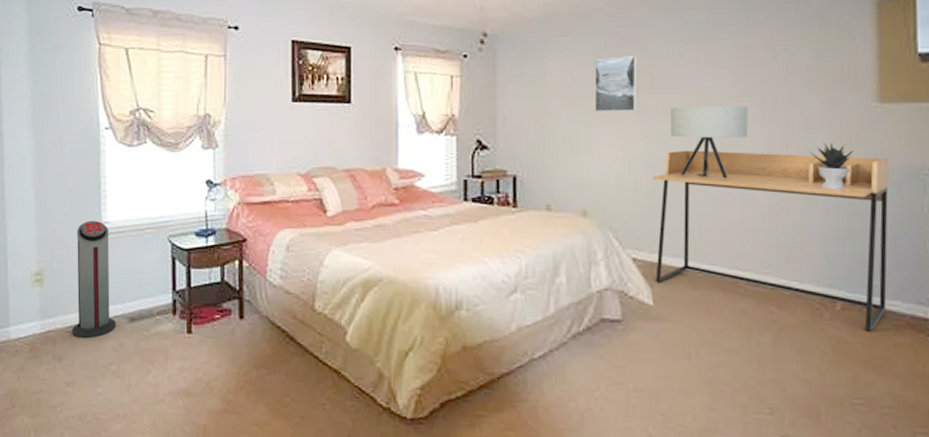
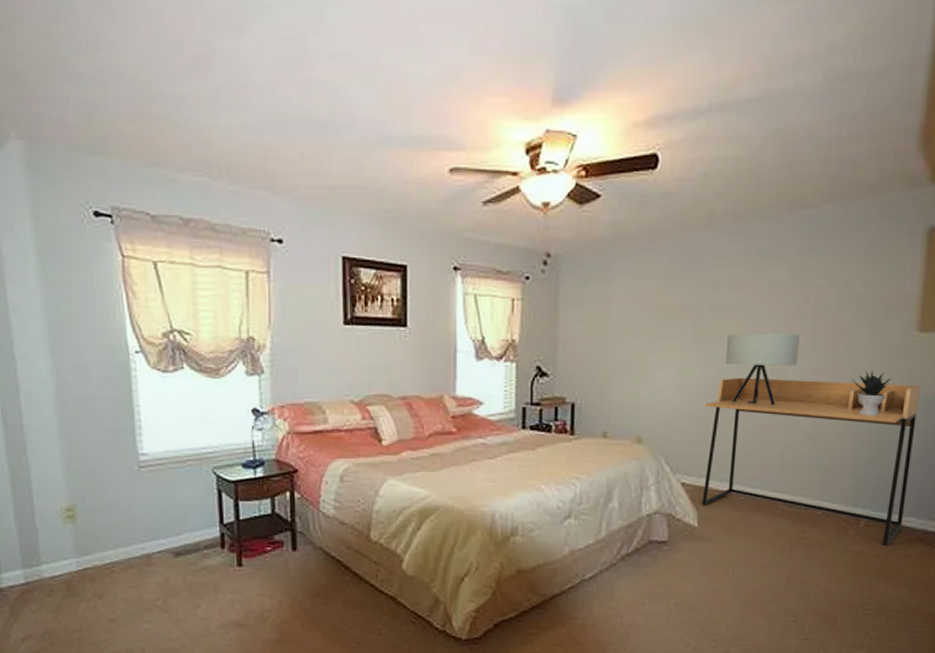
air purifier: present [71,220,117,339] -> none [110,452,161,575]
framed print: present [594,56,637,112] -> none [654,281,699,339]

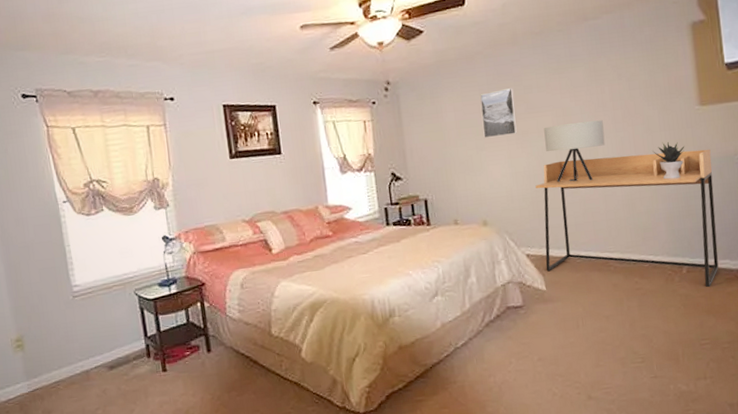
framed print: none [654,281,699,339] -> present [480,88,517,139]

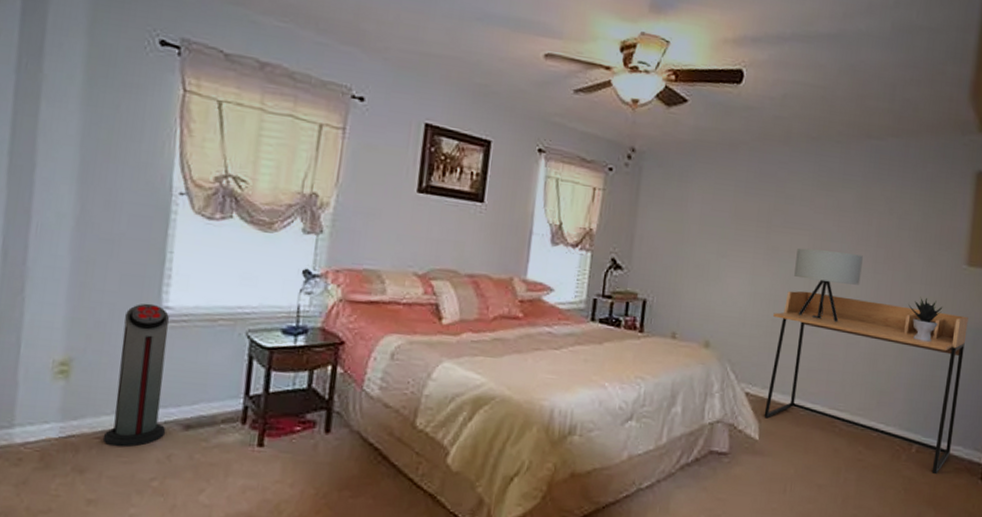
air purifier: none [49,285,98,392] -> present [102,303,170,447]
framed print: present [480,88,517,139] -> none [728,191,774,247]

